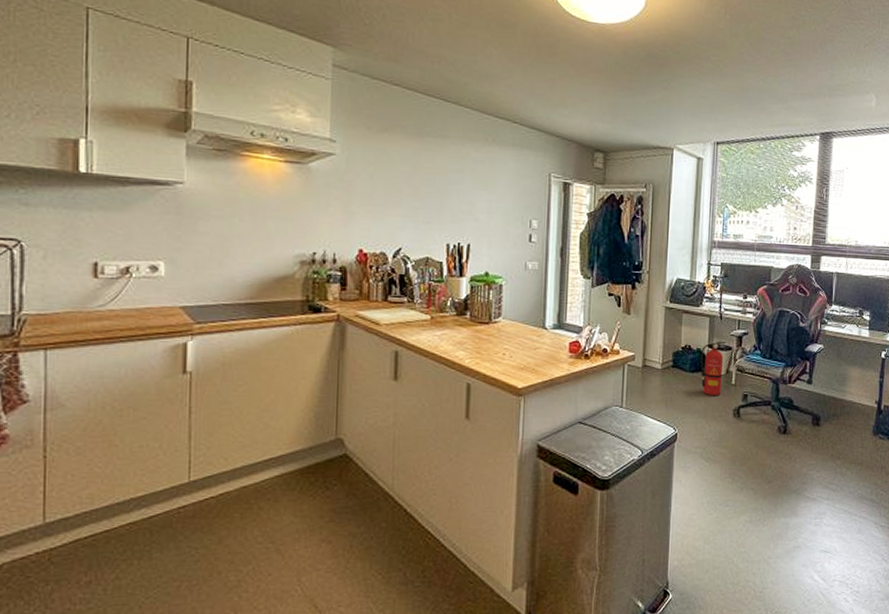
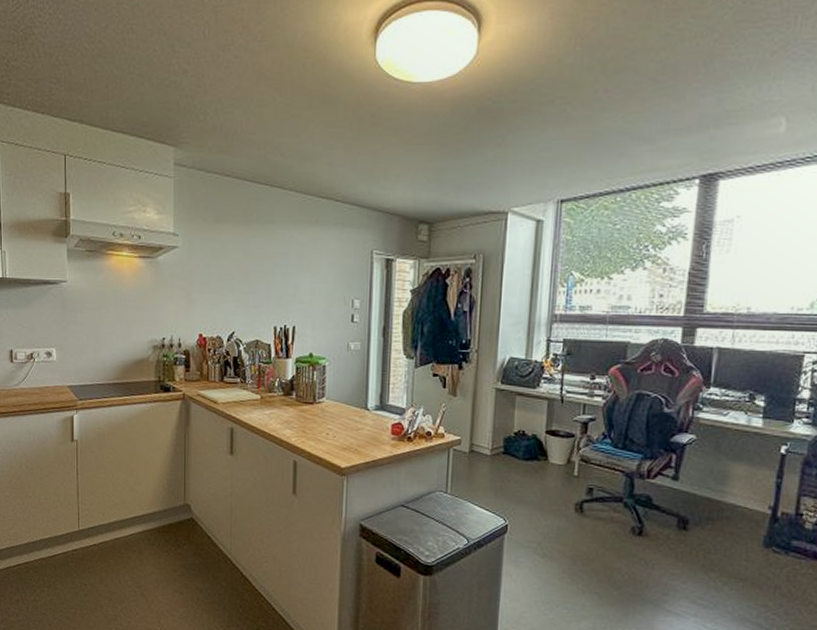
fire extinguisher: present [700,341,727,395] -> none [536,427,568,487]

